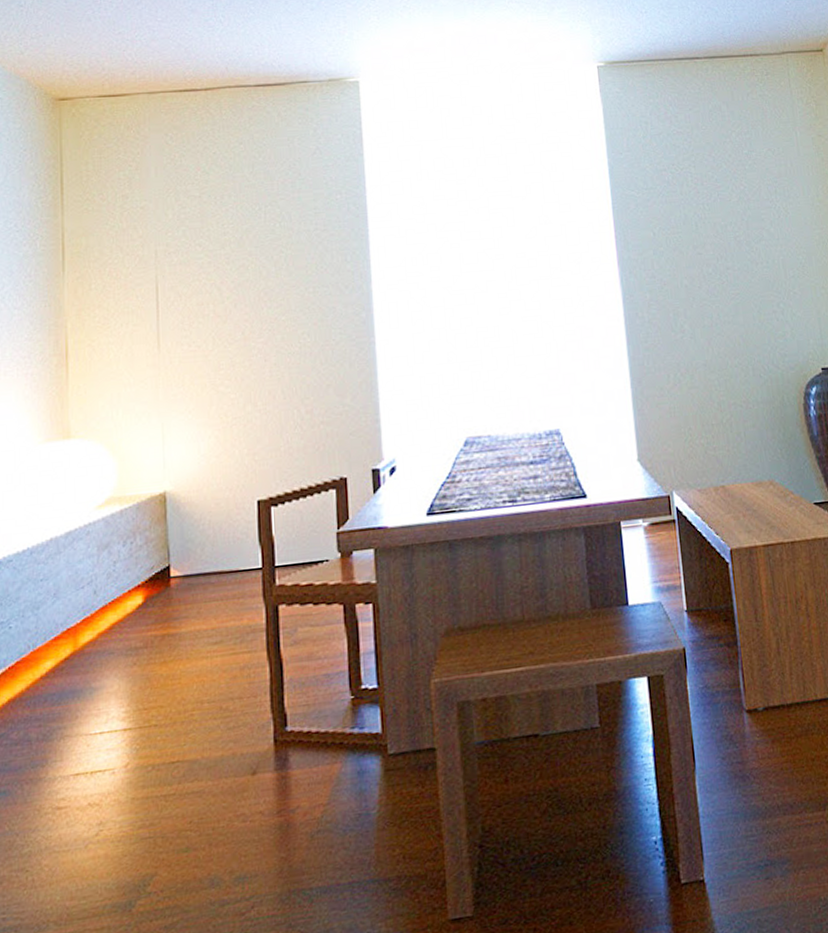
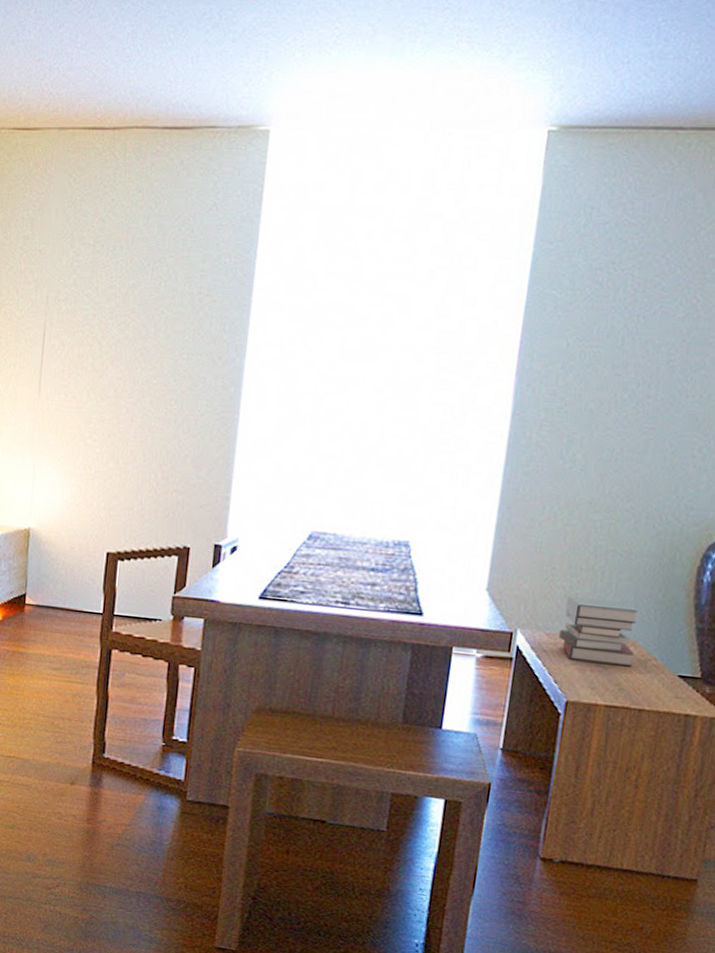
books: none [707,446,776,510] -> present [559,596,638,667]

